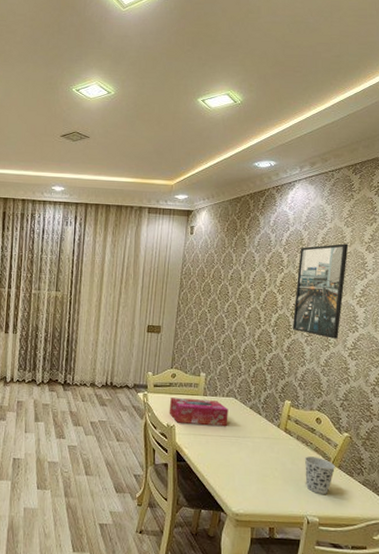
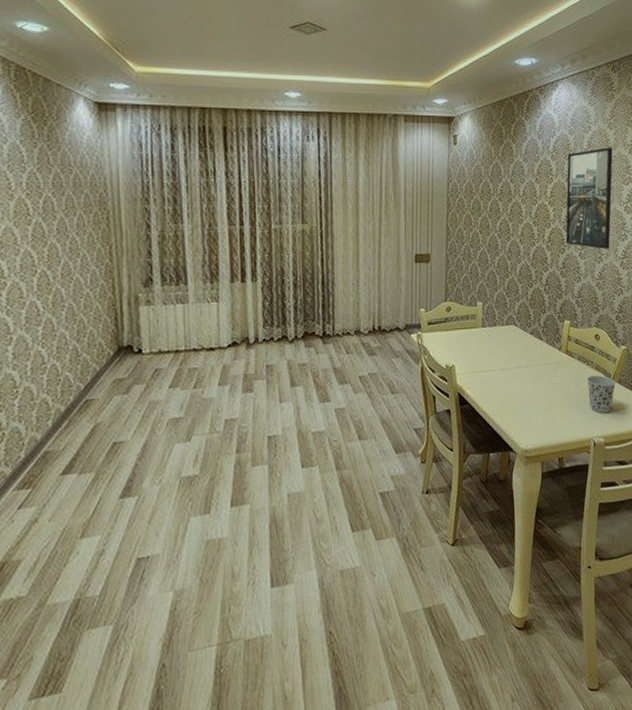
tissue box: present [169,398,228,426] -> none [446,331,510,362]

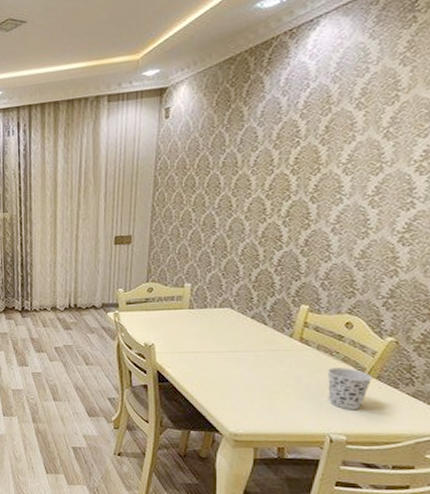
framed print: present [565,147,613,249] -> none [312,90,405,222]

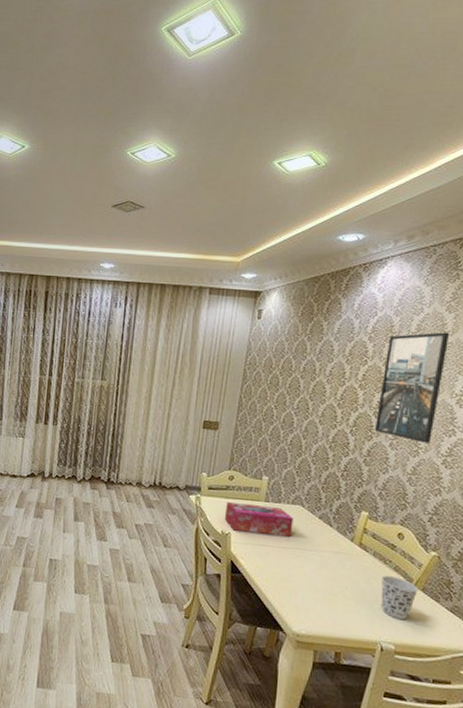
tissue box: none [146,313,222,341] -> present [224,502,294,537]
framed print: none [312,90,405,222] -> present [374,332,450,443]

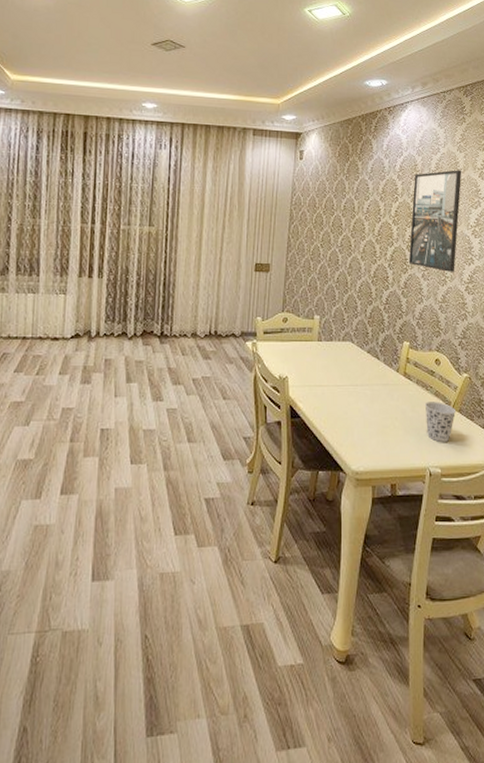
tissue box: present [224,502,294,537] -> none [281,345,345,374]

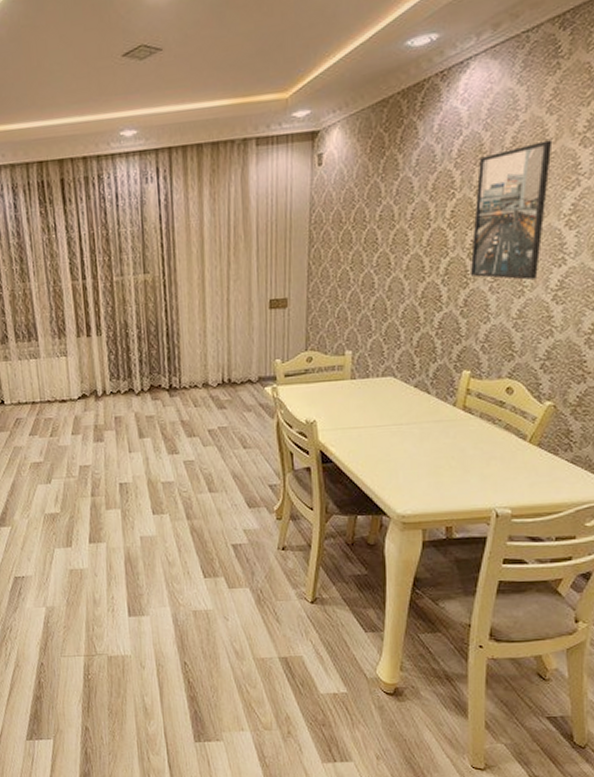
cup: present [424,402,457,442] -> none [490,436,535,481]

